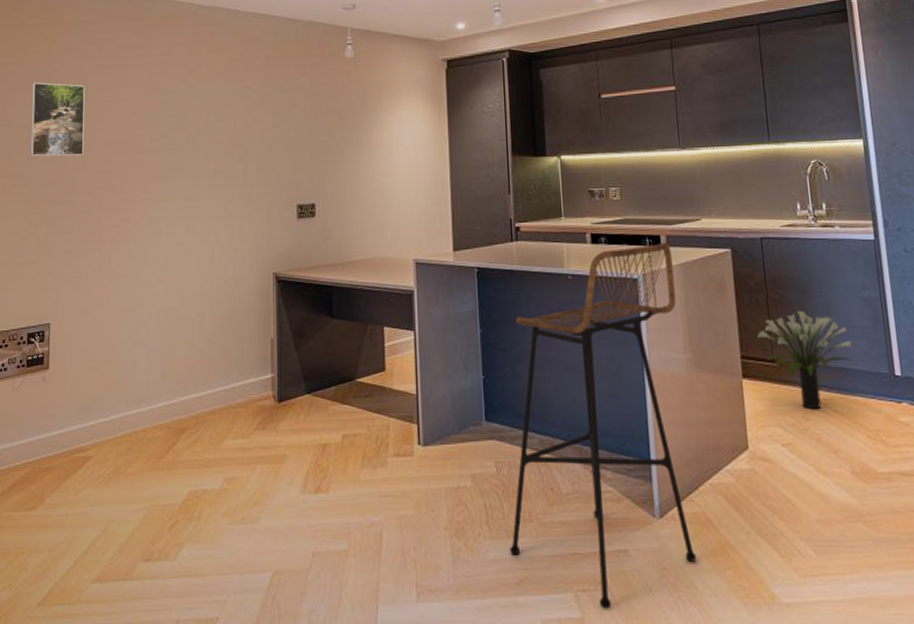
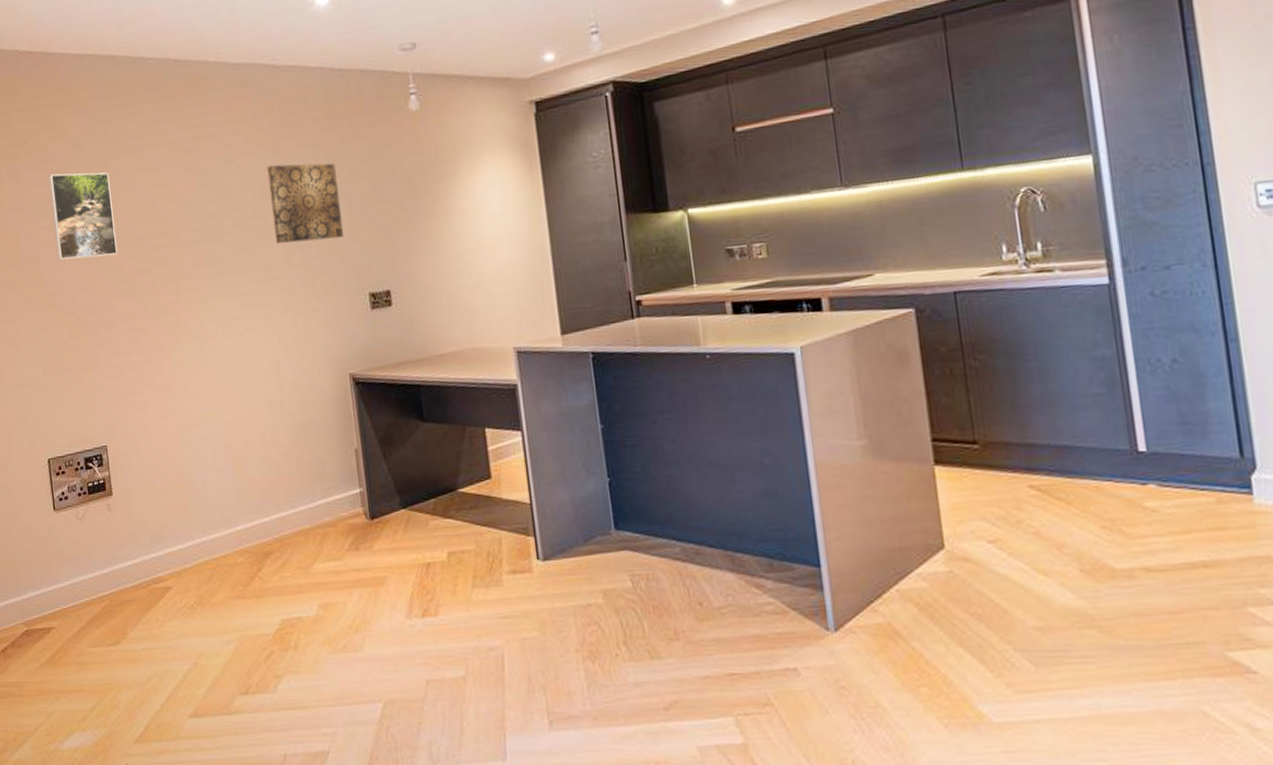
wall art: none [222,91,280,158] -> present [267,163,343,243]
bar stool: present [510,242,697,609] -> none [643,305,883,734]
potted plant: present [758,311,853,410] -> none [953,379,1080,499]

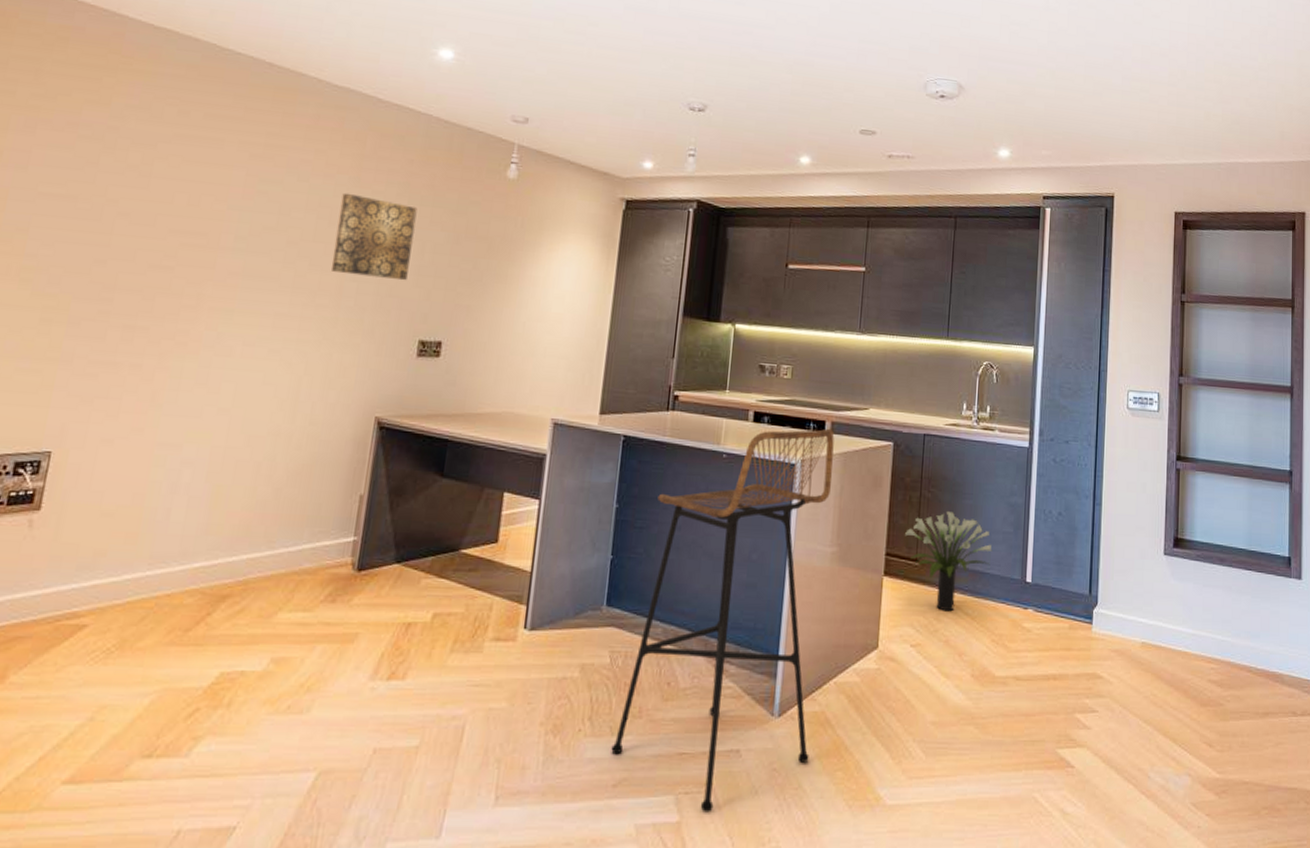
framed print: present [49,172,118,260] -> none [54,139,152,244]
bar stool: none [643,305,883,734] -> present [611,428,835,812]
potted plant: none [953,379,1080,499] -> present [905,512,992,612]

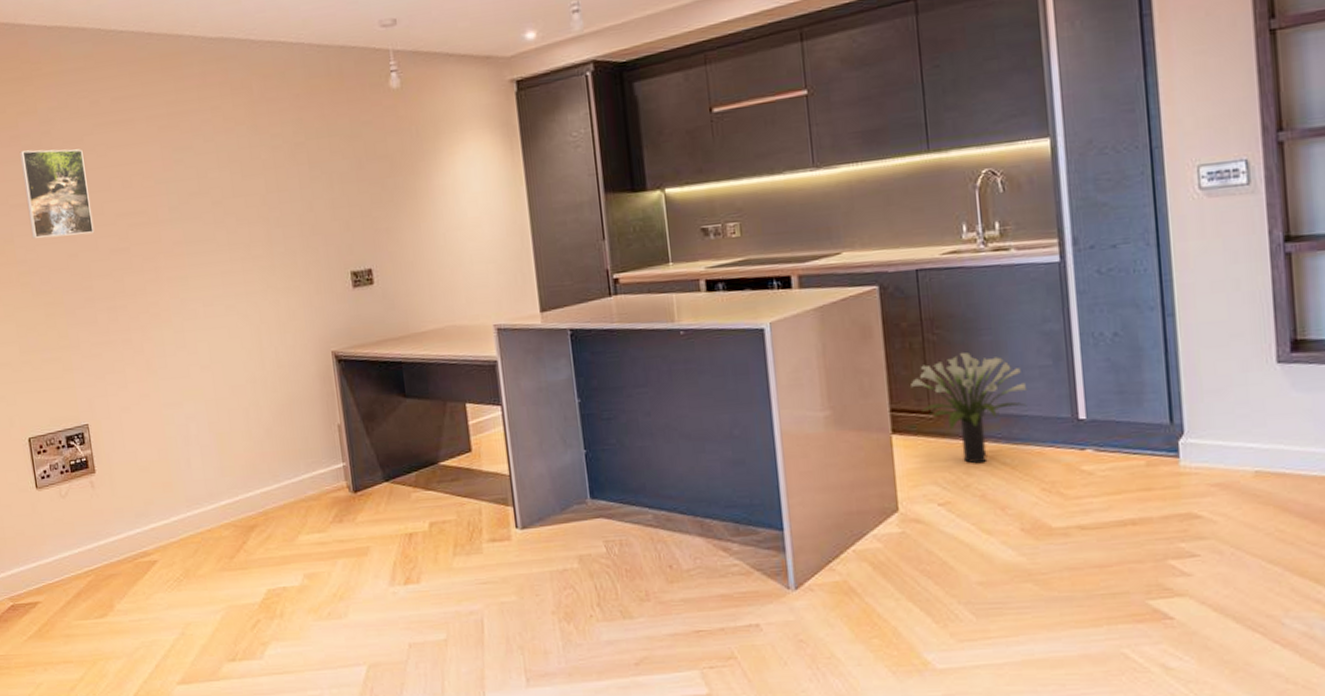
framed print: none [54,139,152,244] -> present [20,149,95,239]
wall art: present [330,192,418,281] -> none [246,141,324,222]
bar stool: present [611,428,835,812] -> none [619,283,838,684]

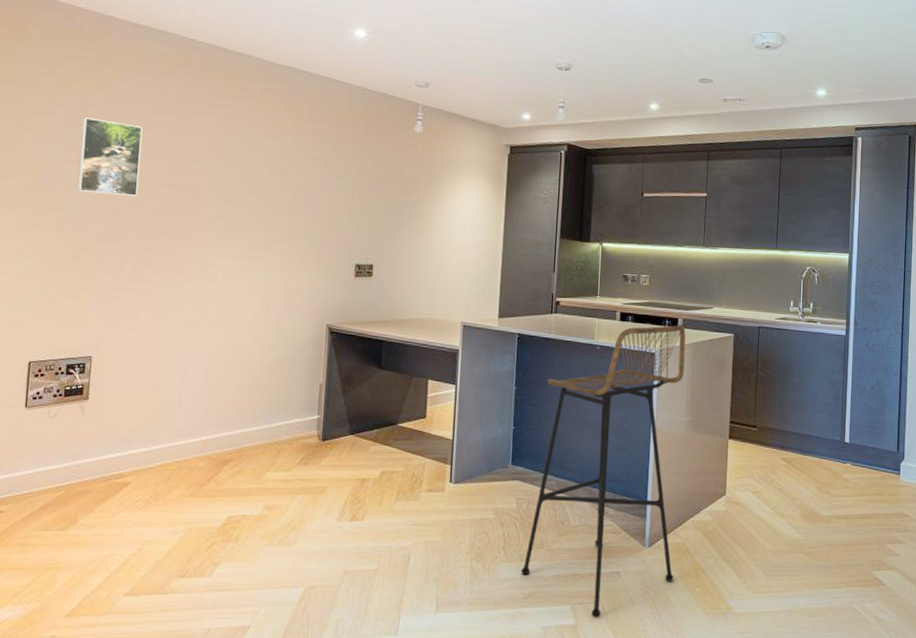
bar stool: none [619,283,838,684] -> present [521,324,686,618]
potted plant: present [911,353,1028,464] -> none [745,388,817,466]

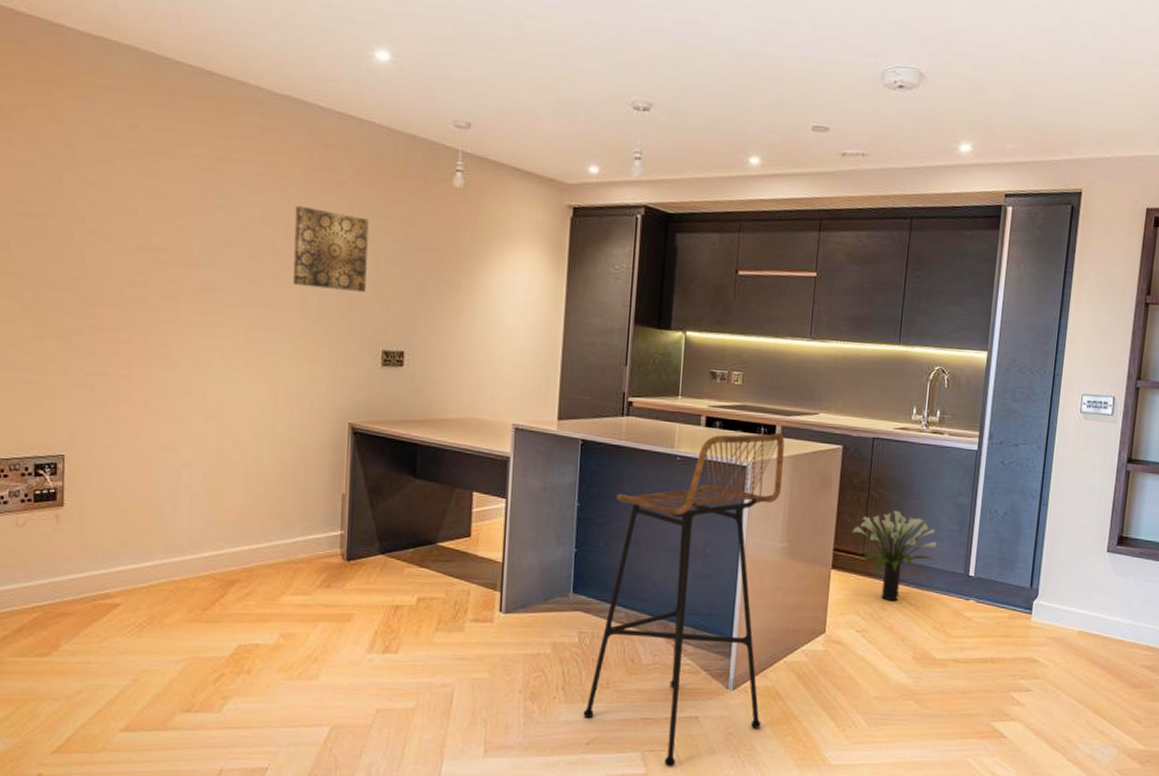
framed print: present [76,117,143,197] -> none [32,157,110,260]
wall art: none [284,150,347,218] -> present [292,205,369,293]
potted plant: none [745,388,817,466] -> present [853,511,937,602]

